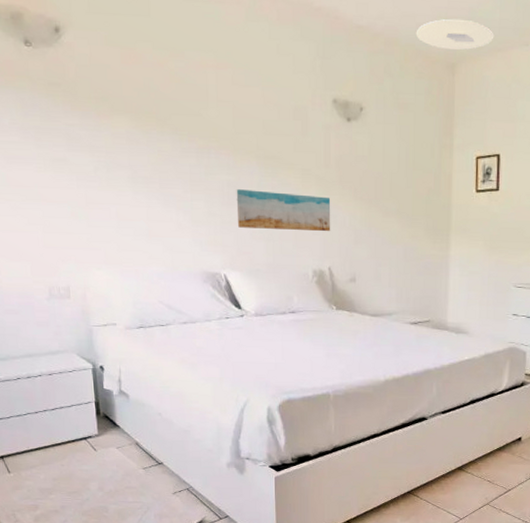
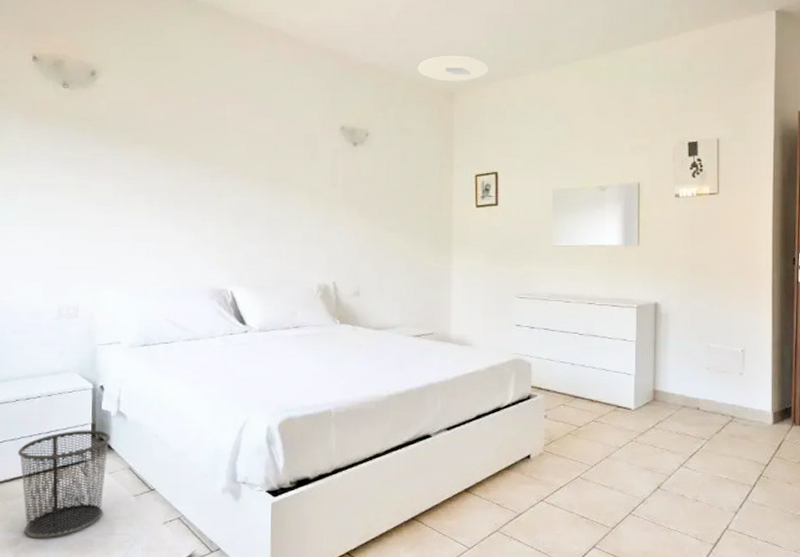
waste bin: none [25,407,115,505] -> present [17,430,111,539]
wall art: present [236,189,331,231] -> none [246,210,337,247]

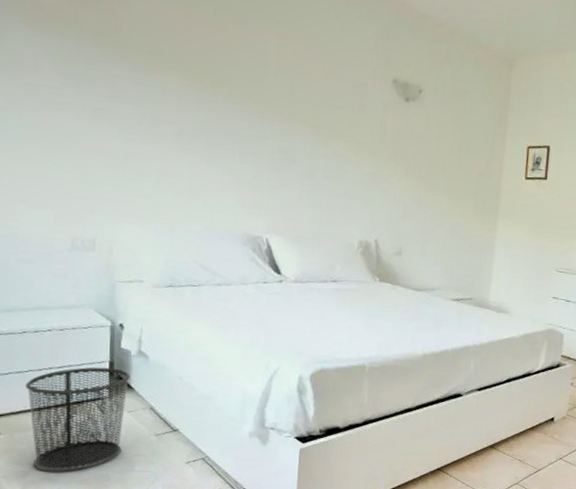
ceiling light: present [417,55,489,82] -> none [478,17,552,48]

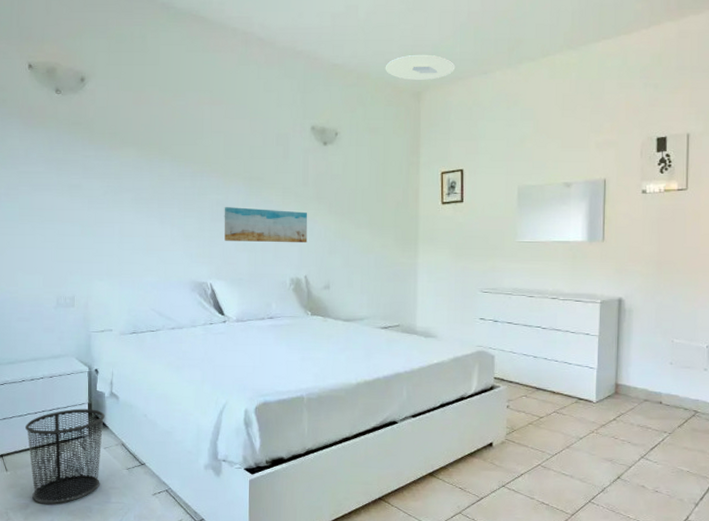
wall art: none [285,155,383,204] -> present [224,207,308,242]
ceiling light: none [478,17,552,48] -> present [385,54,456,81]

